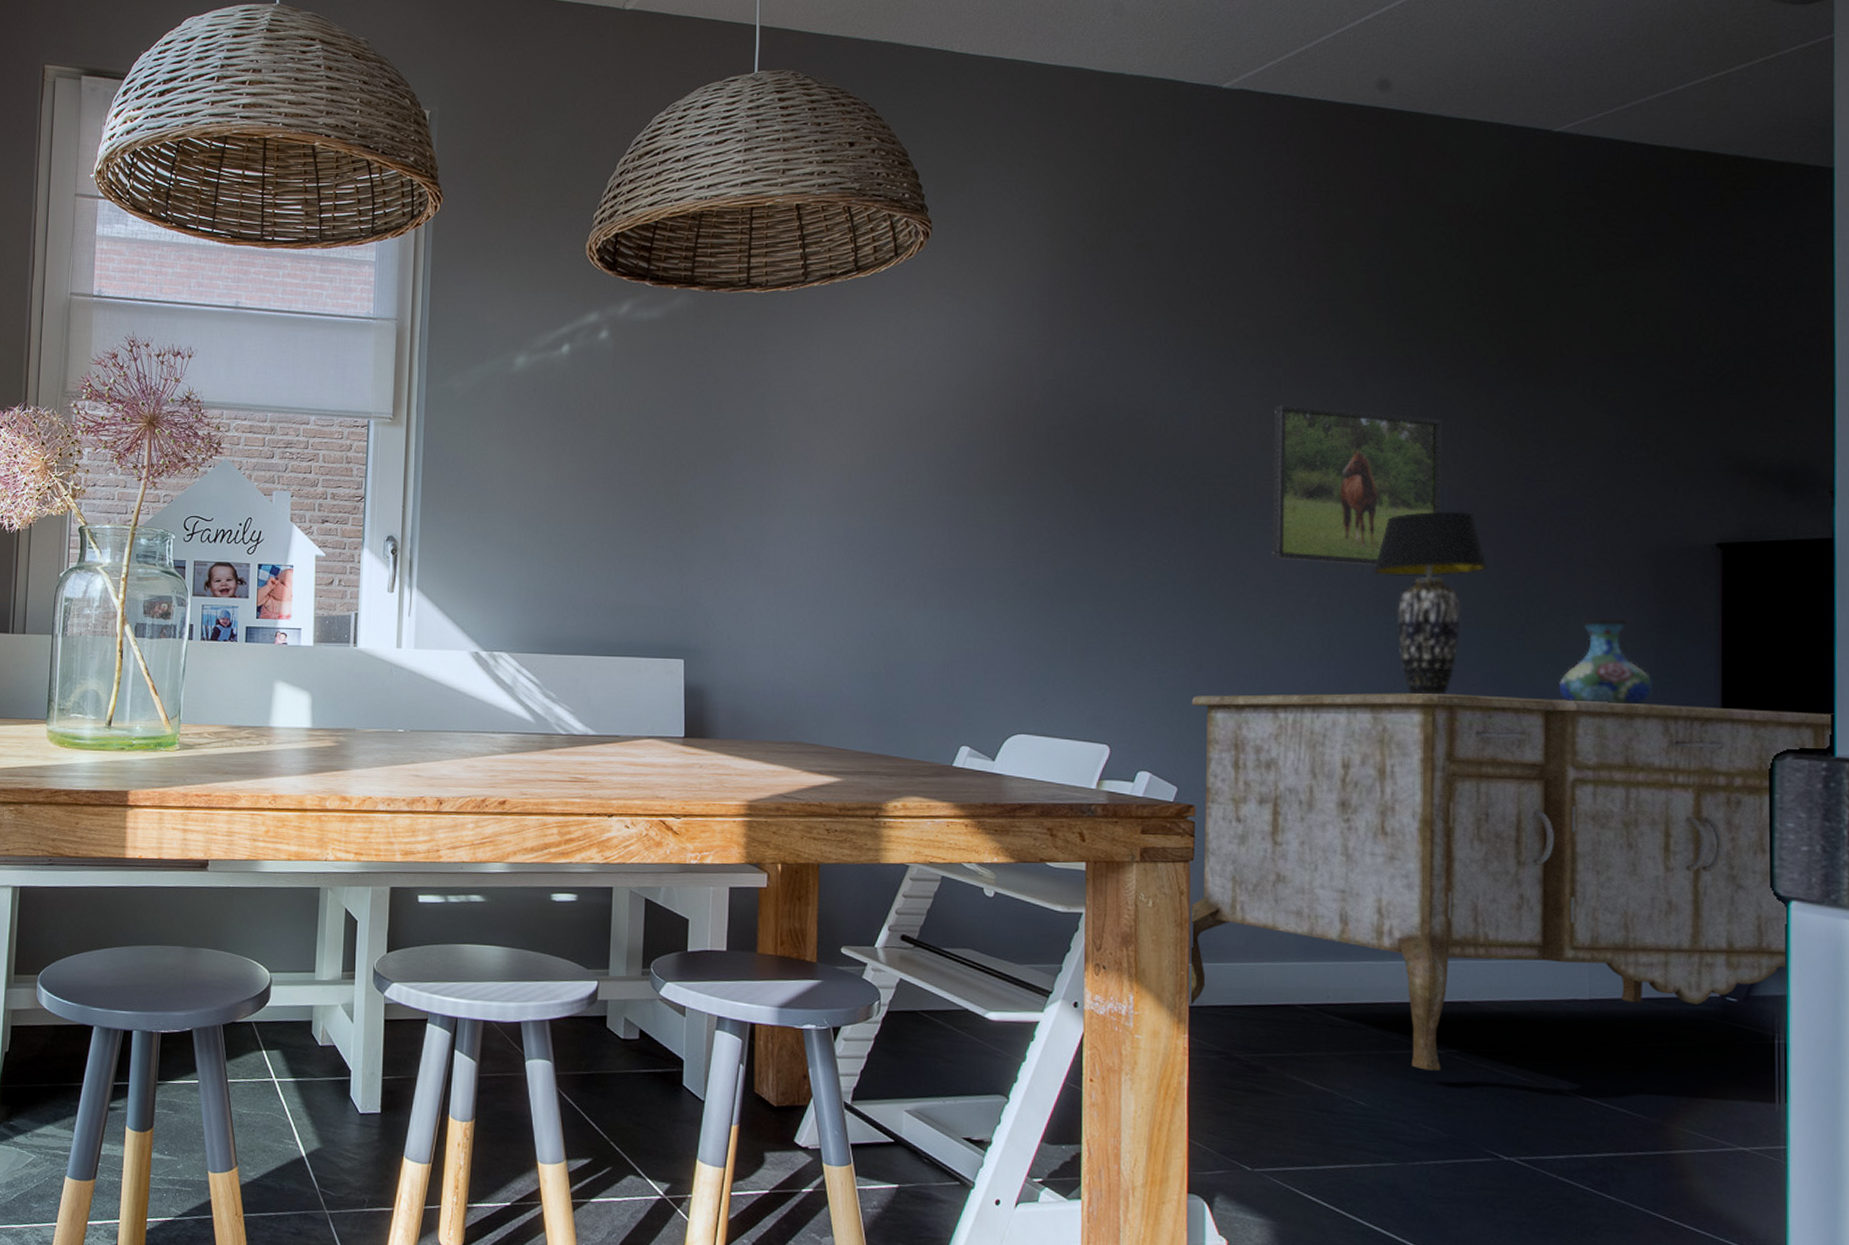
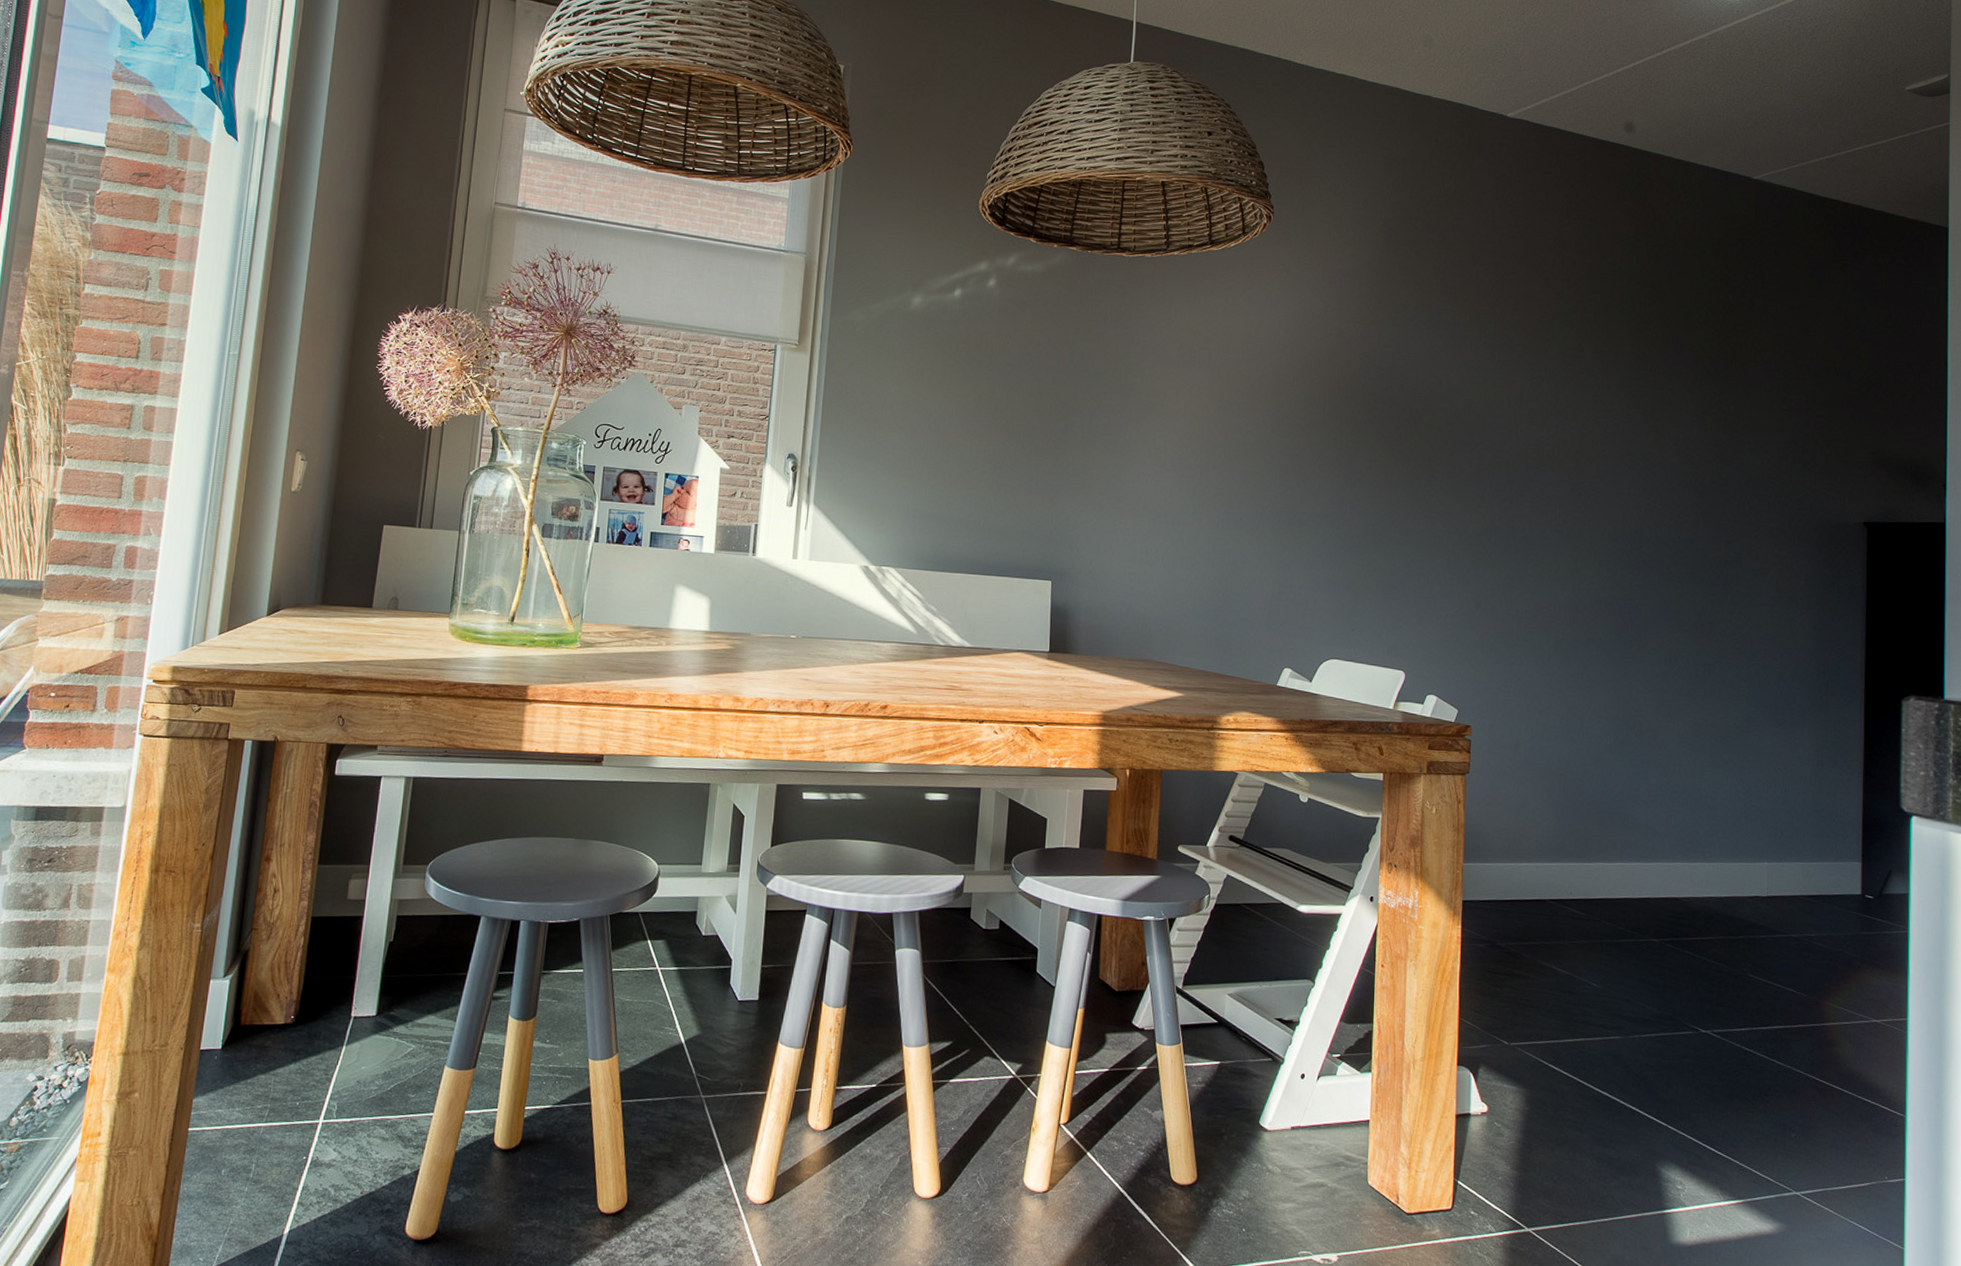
sideboard: present [1189,692,1833,1071] -> none [1463,631,1943,957]
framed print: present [1272,405,1442,566] -> none [1536,387,1667,527]
table lamp: present [1374,511,1488,695] -> none [1613,484,1699,638]
vase: present [1559,618,1653,705] -> none [1749,579,1817,652]

